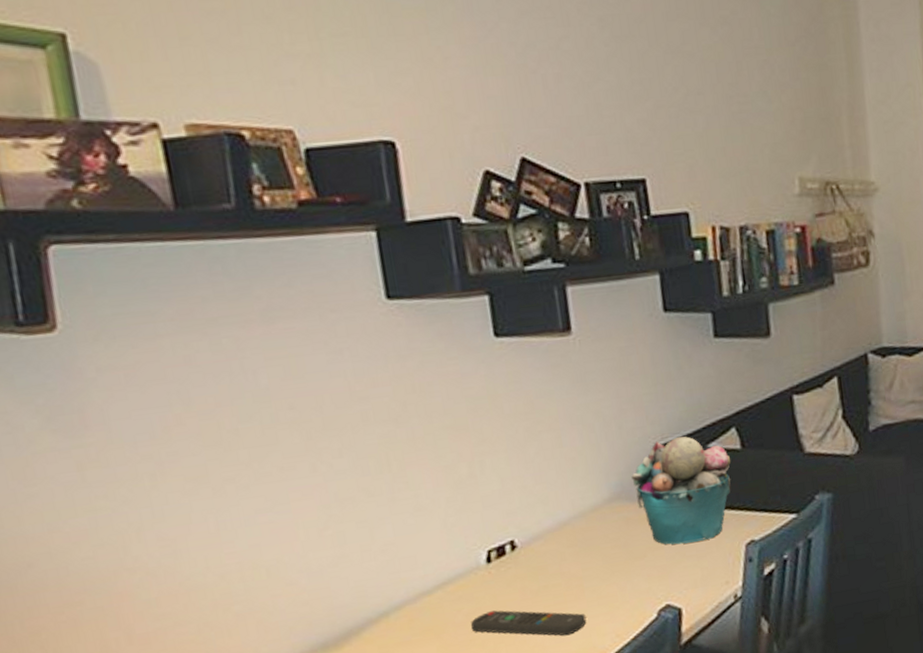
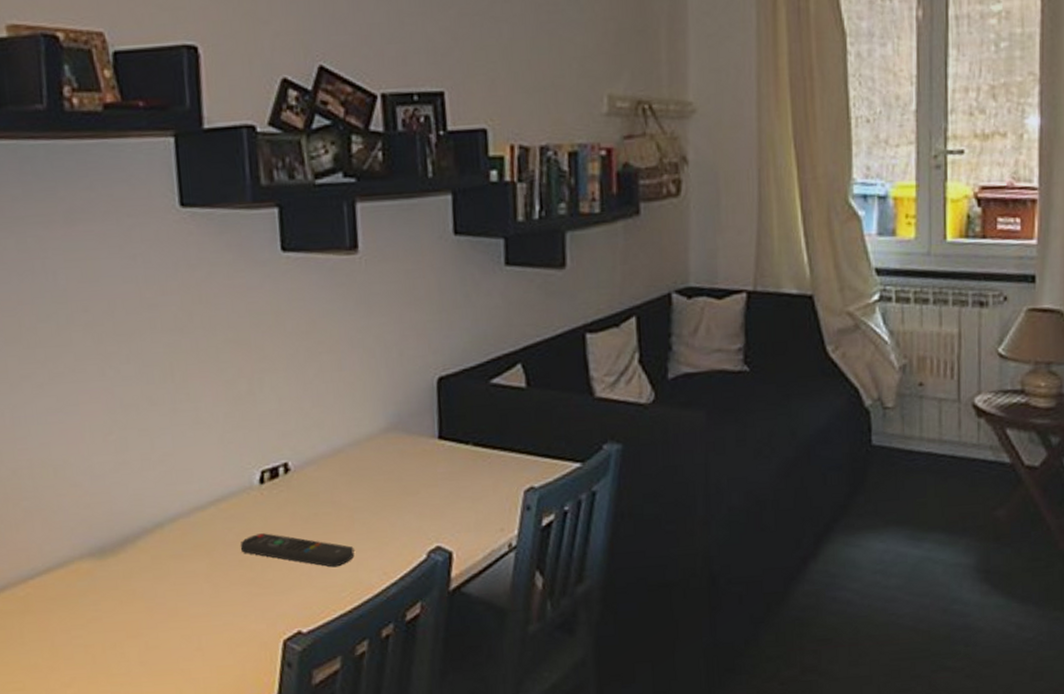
bucket: present [631,436,731,545] -> none [409,368,515,484]

